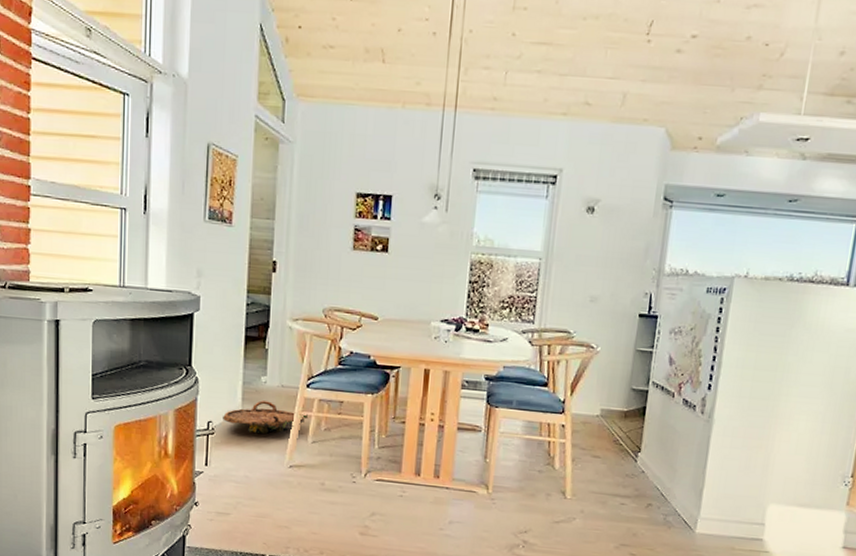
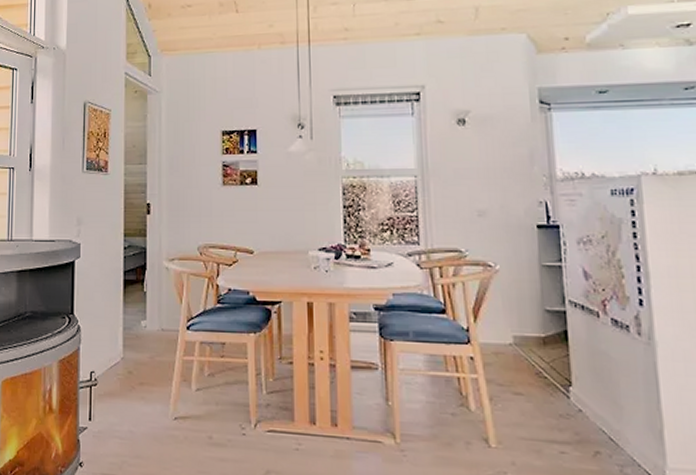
woven basket: present [223,401,308,434] -> none [105,346,190,383]

